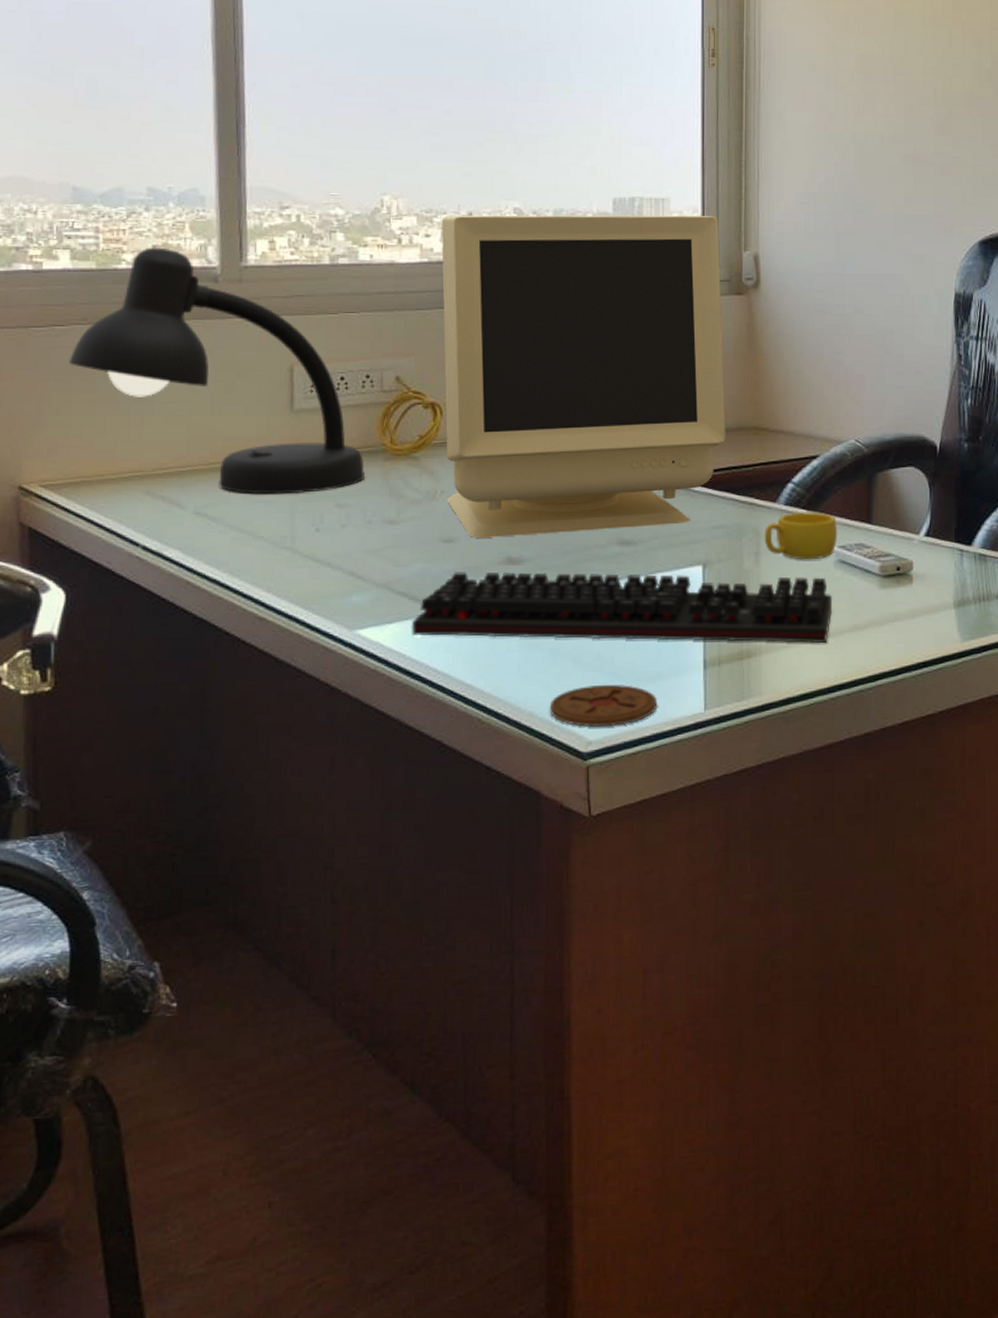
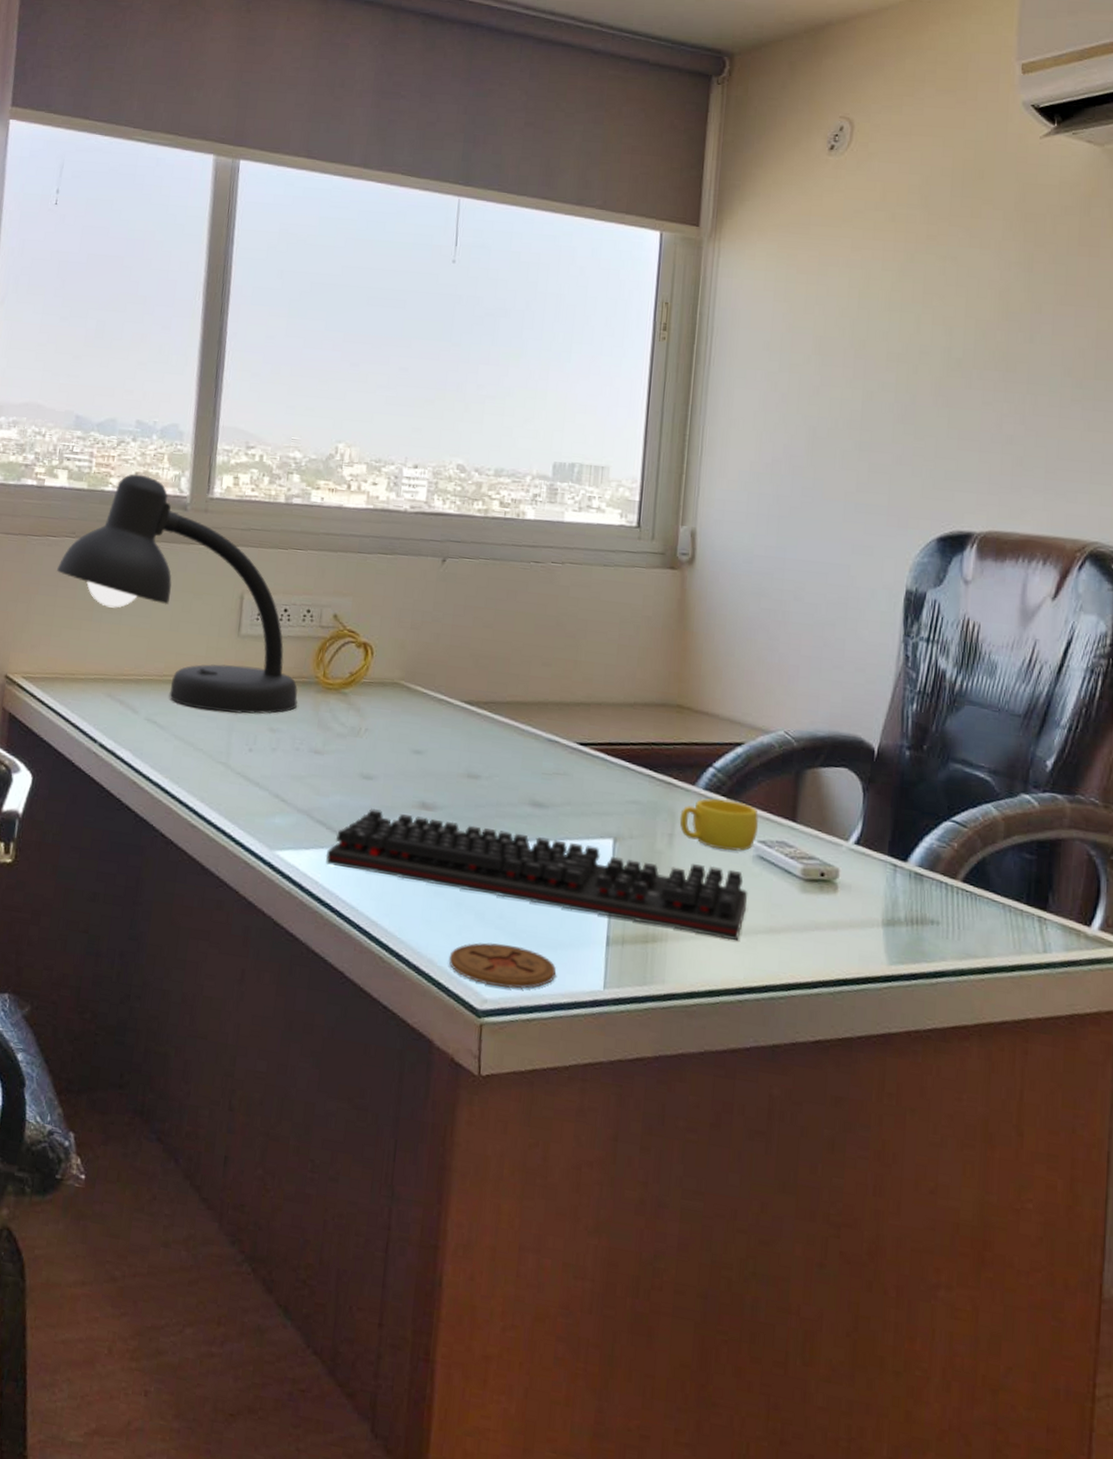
monitor: present [441,215,726,538] -> none [370,466,657,794]

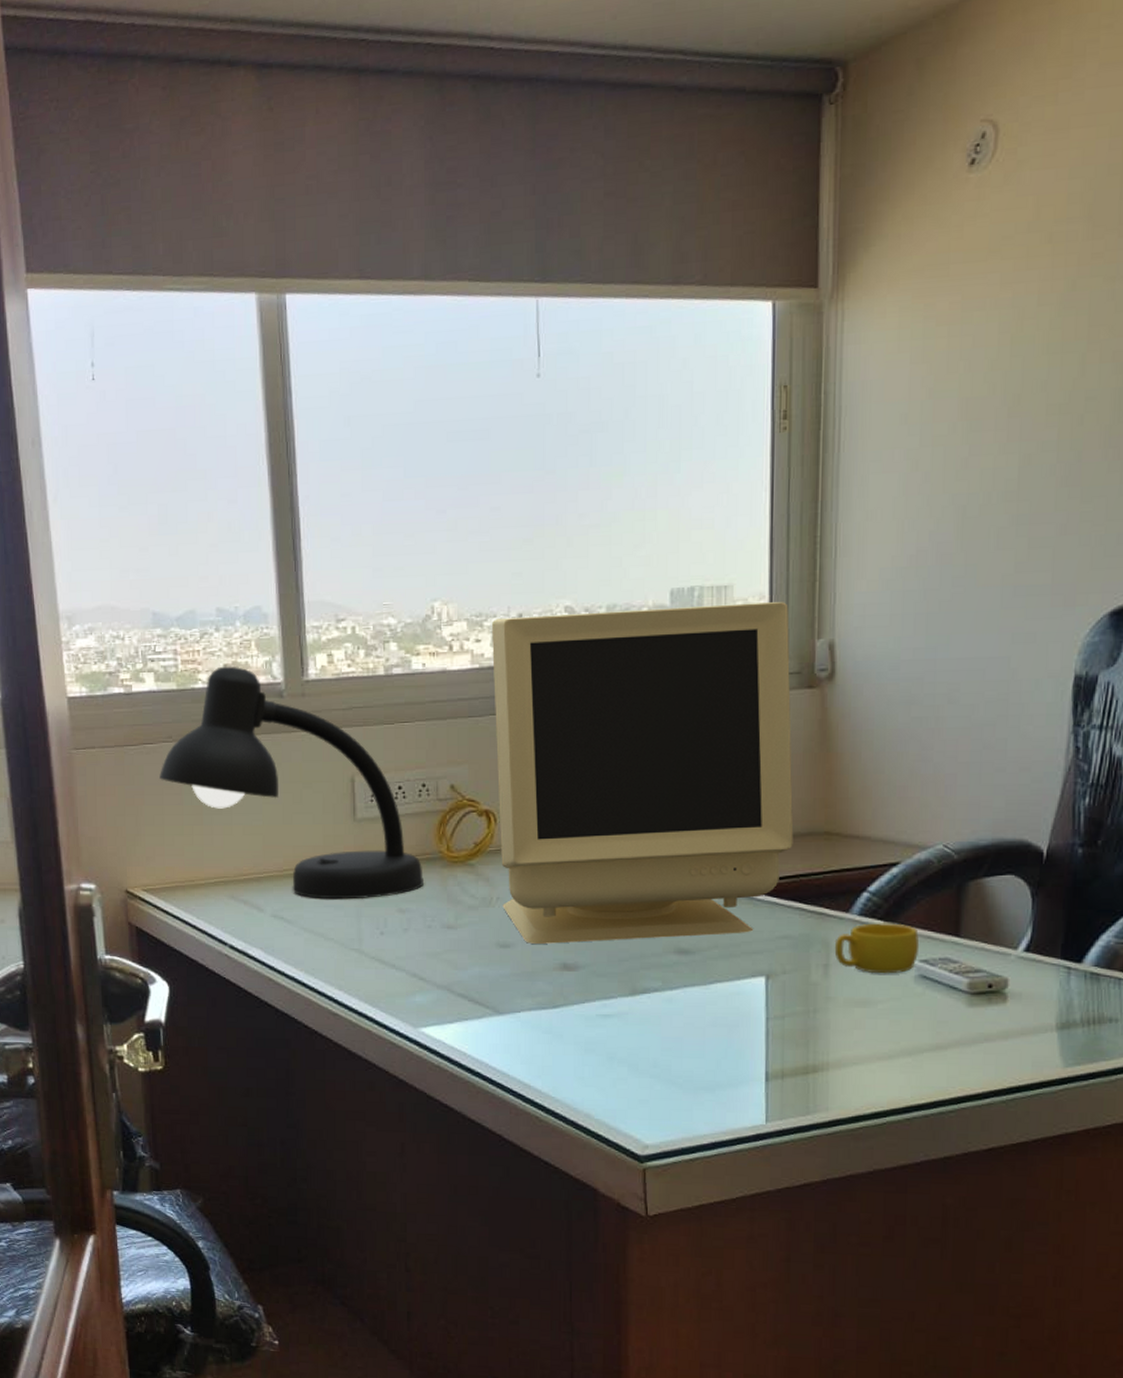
keyboard: present [325,809,748,940] -> none [471,976,912,1062]
monitor: none [370,466,657,794] -> present [491,602,794,944]
coaster: present [448,942,557,989] -> none [605,1091,717,1132]

